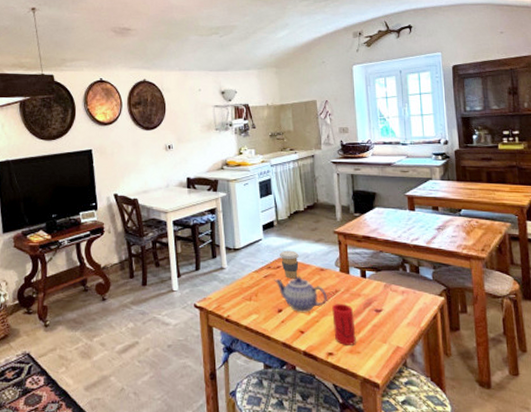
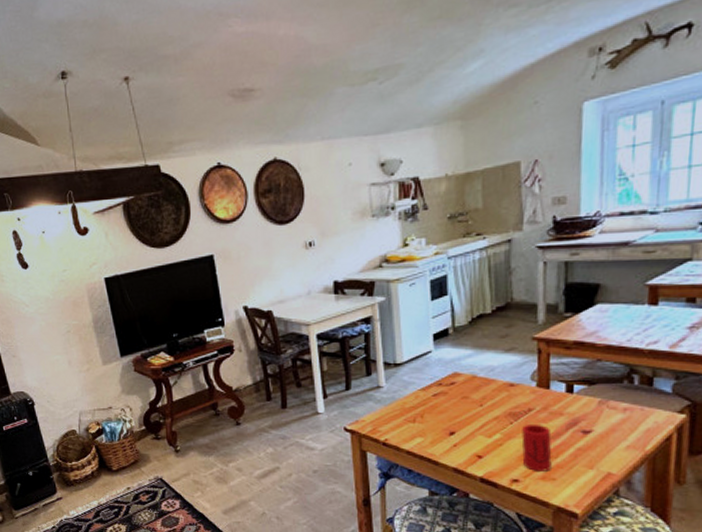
teapot: present [274,276,327,312] -> none [446,394,516,434]
coffee cup: present [280,250,299,279] -> none [455,363,481,397]

